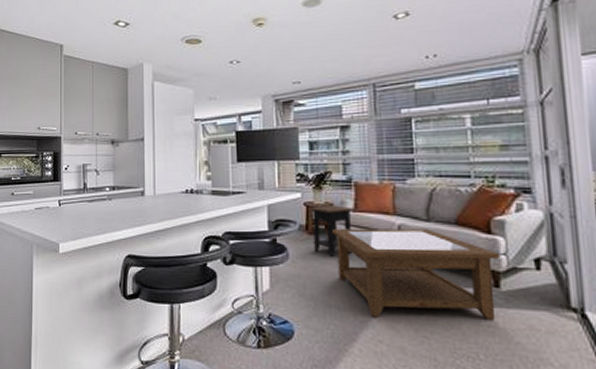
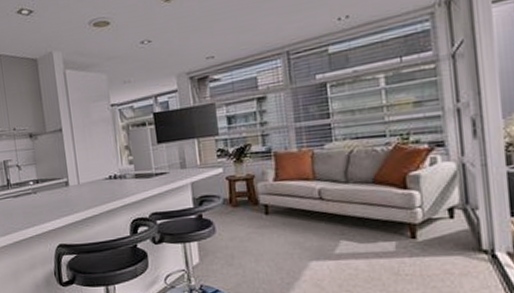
side table: present [309,205,355,256] -> none [232,176,276,226]
coffee table: present [331,228,499,320] -> none [254,190,415,278]

